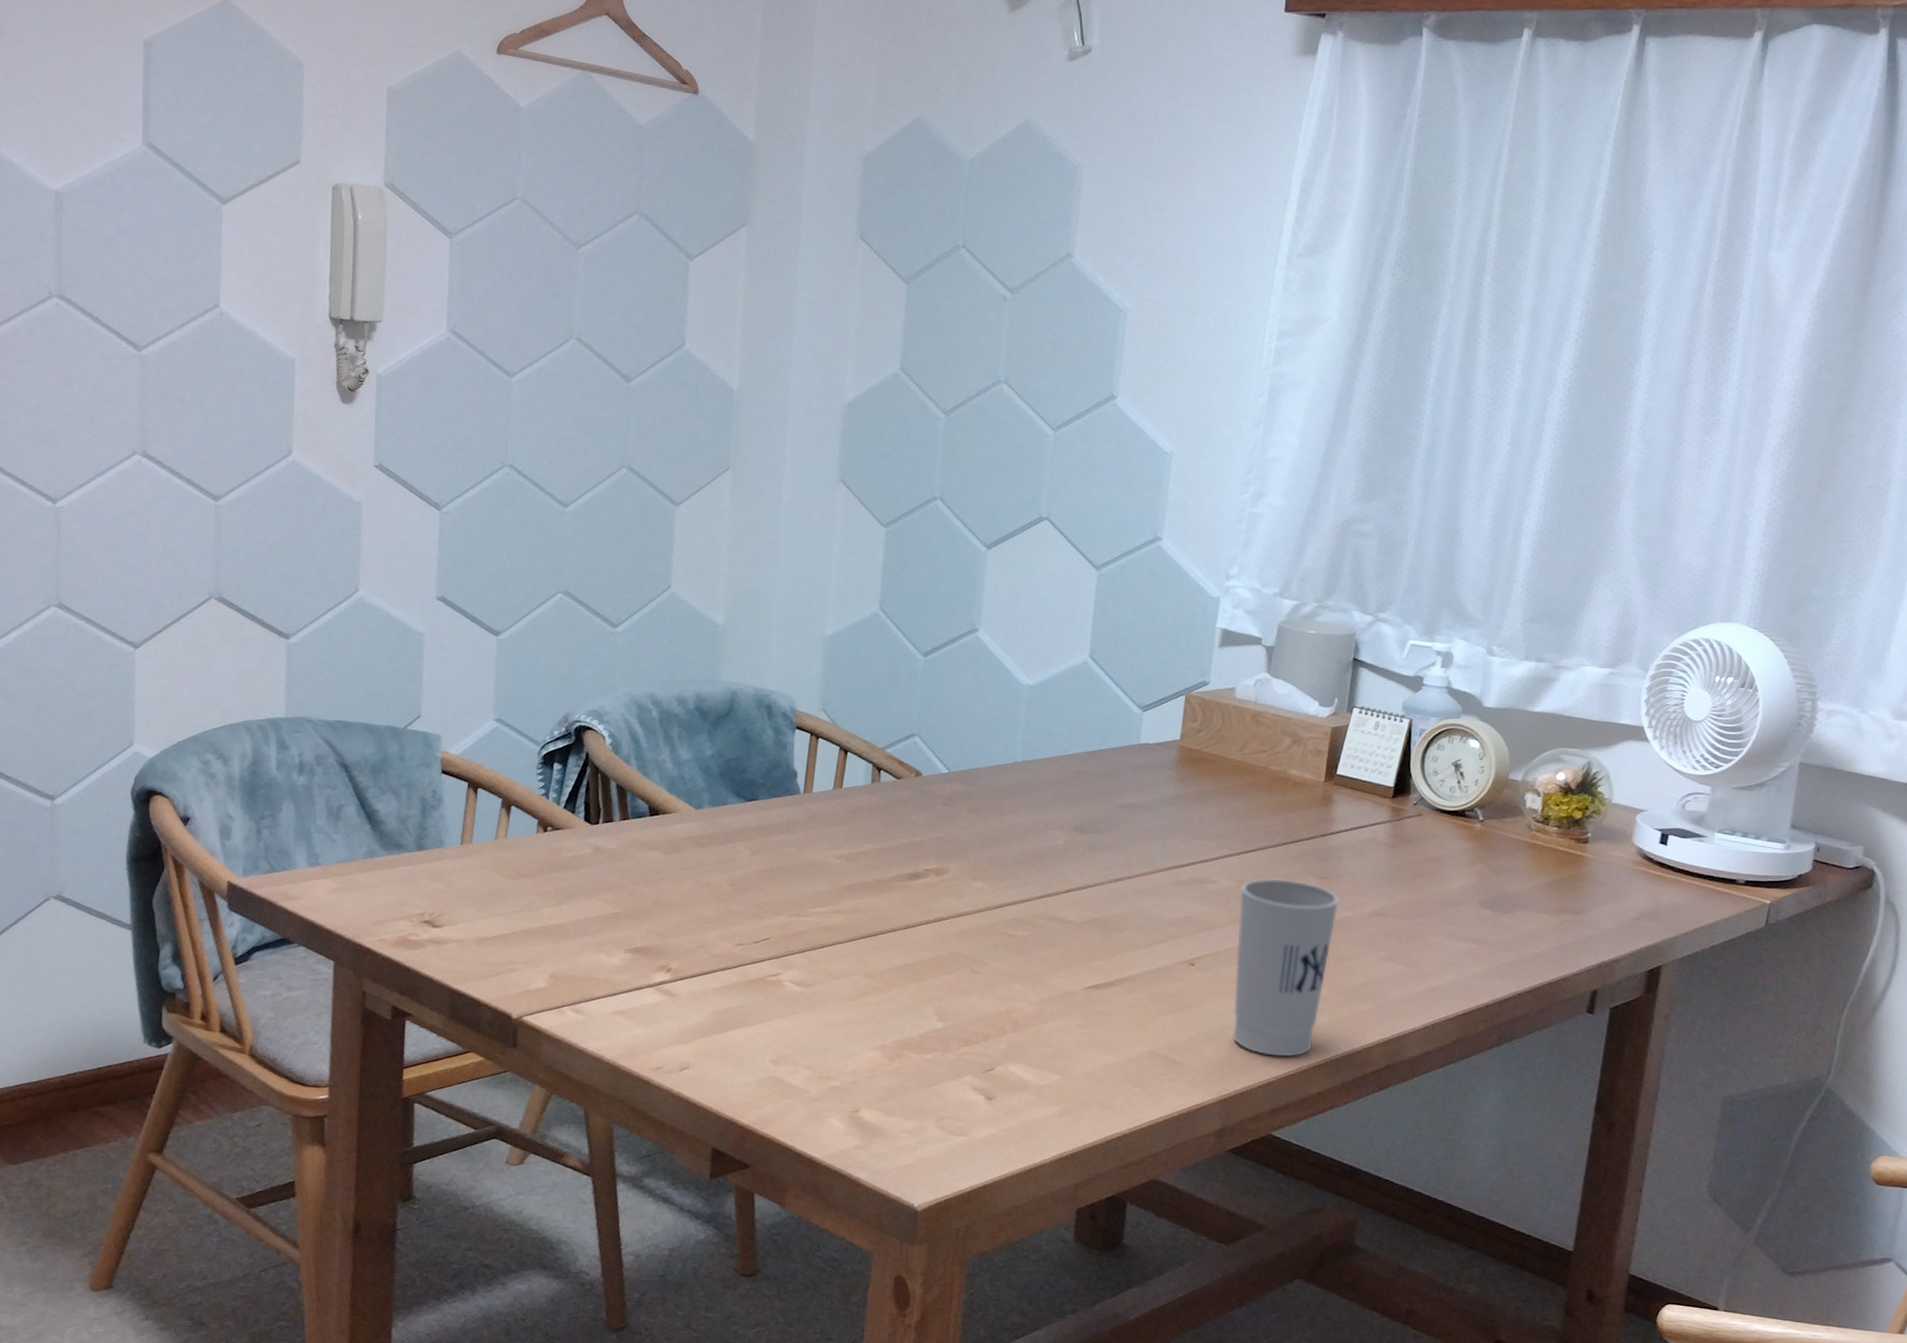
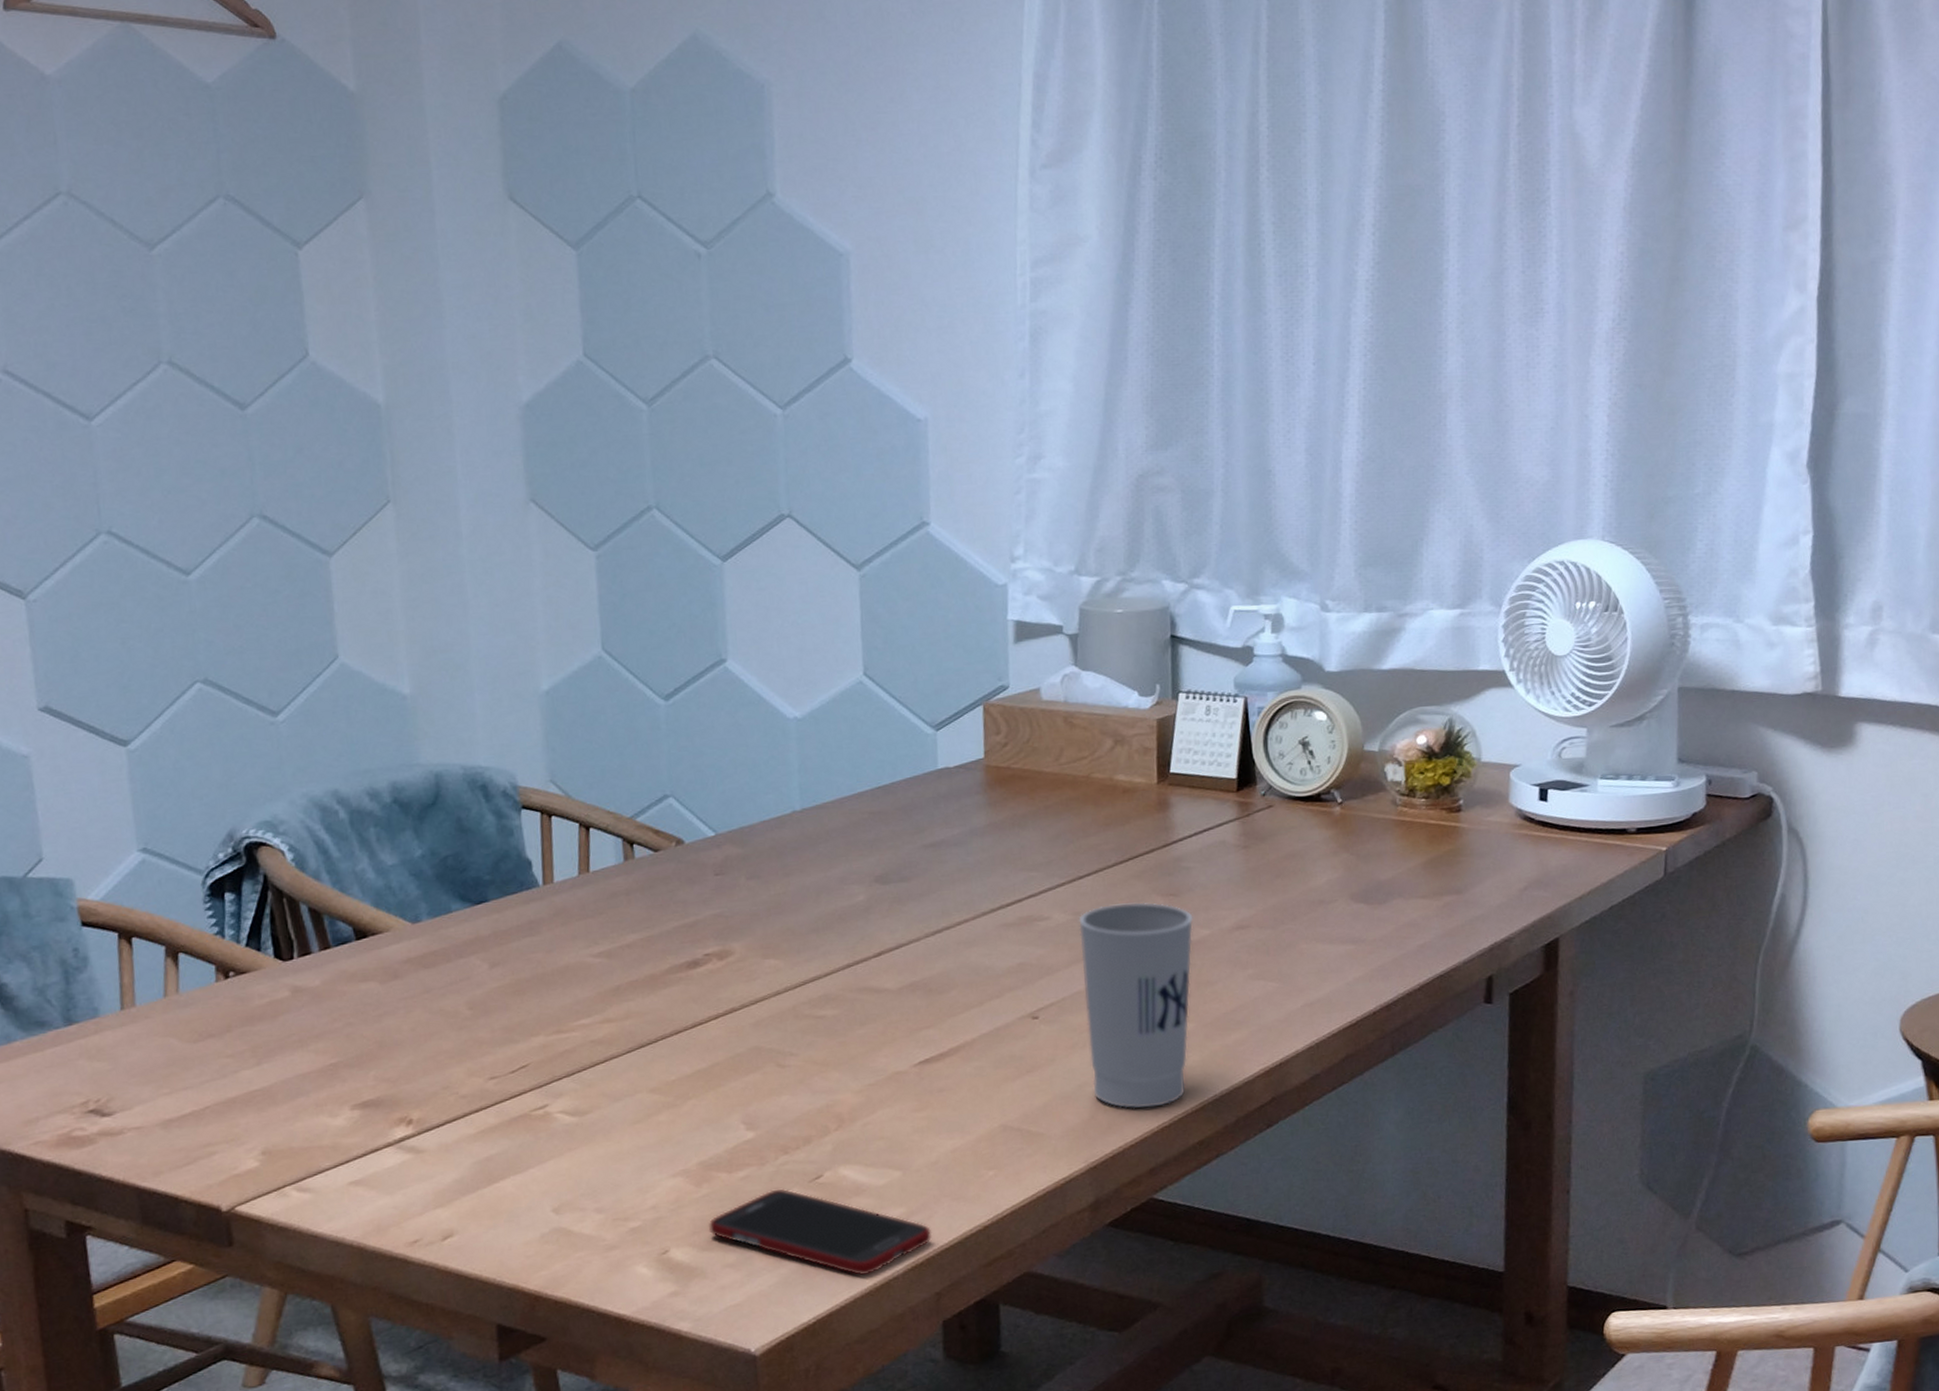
cell phone: none [894,1073,1078,1159] -> present [708,1188,932,1275]

